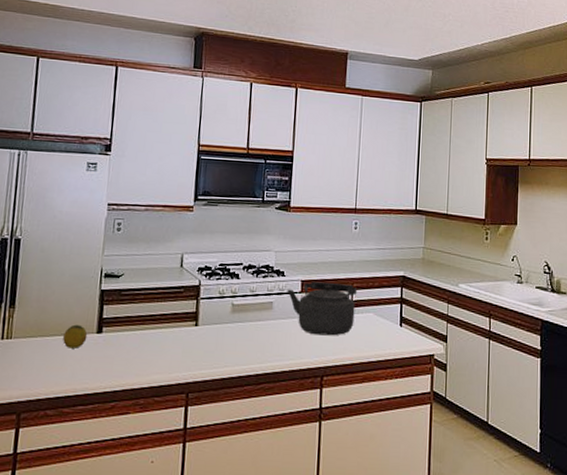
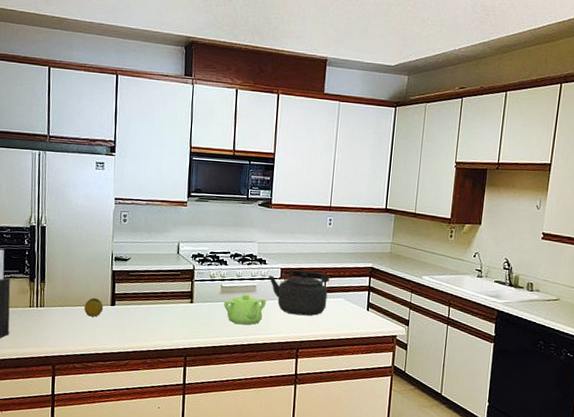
teapot: none [234,312,285,350] -> present [223,293,266,325]

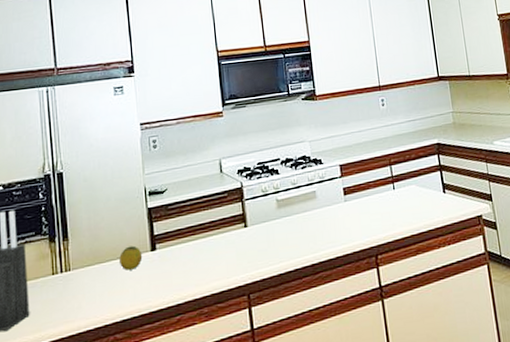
teapot: present [223,293,266,325] -> none [282,202,331,242]
kettle: present [268,269,330,316] -> none [327,160,399,216]

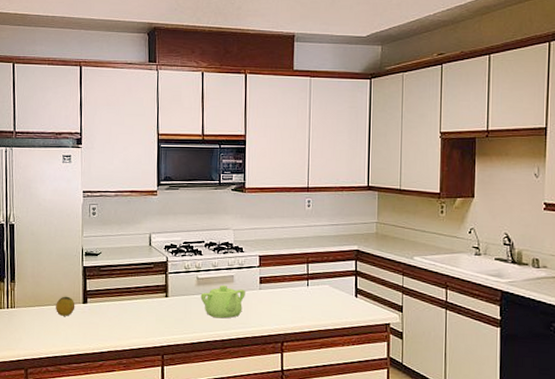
teapot: none [282,202,331,242] -> present [200,284,245,319]

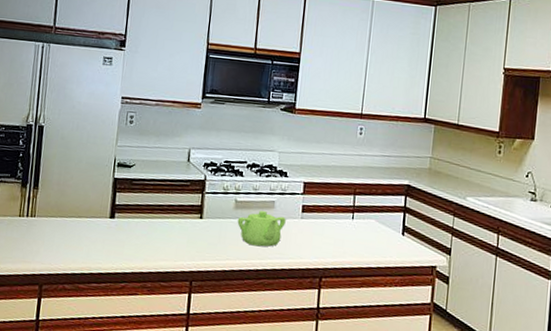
fruit: present [56,296,75,316] -> none [79,208,102,231]

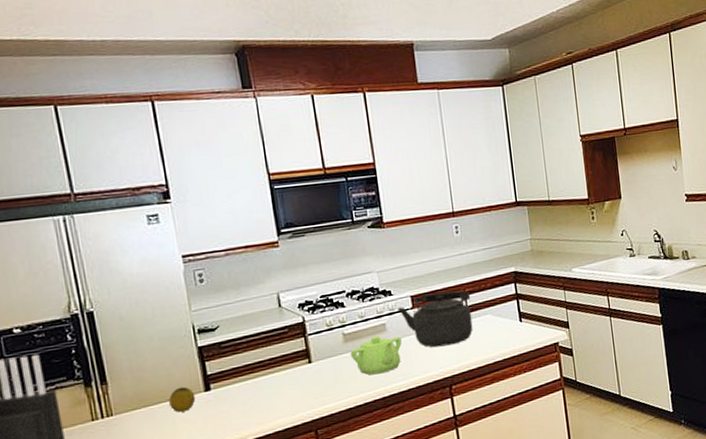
fruit: none [79,208,102,231] -> present [169,386,196,413]
kettle: none [289,183,360,239] -> present [397,290,473,348]

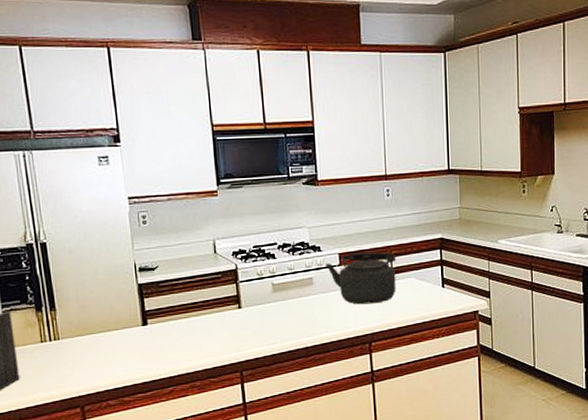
fruit: present [169,386,196,413] -> none [110,319,134,342]
teapot: present [350,335,402,376] -> none [278,288,327,325]

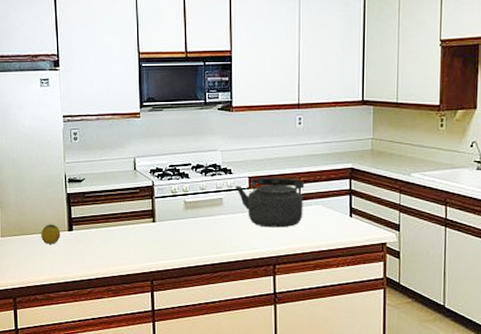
fruit: none [110,319,134,342] -> present [41,224,61,244]

